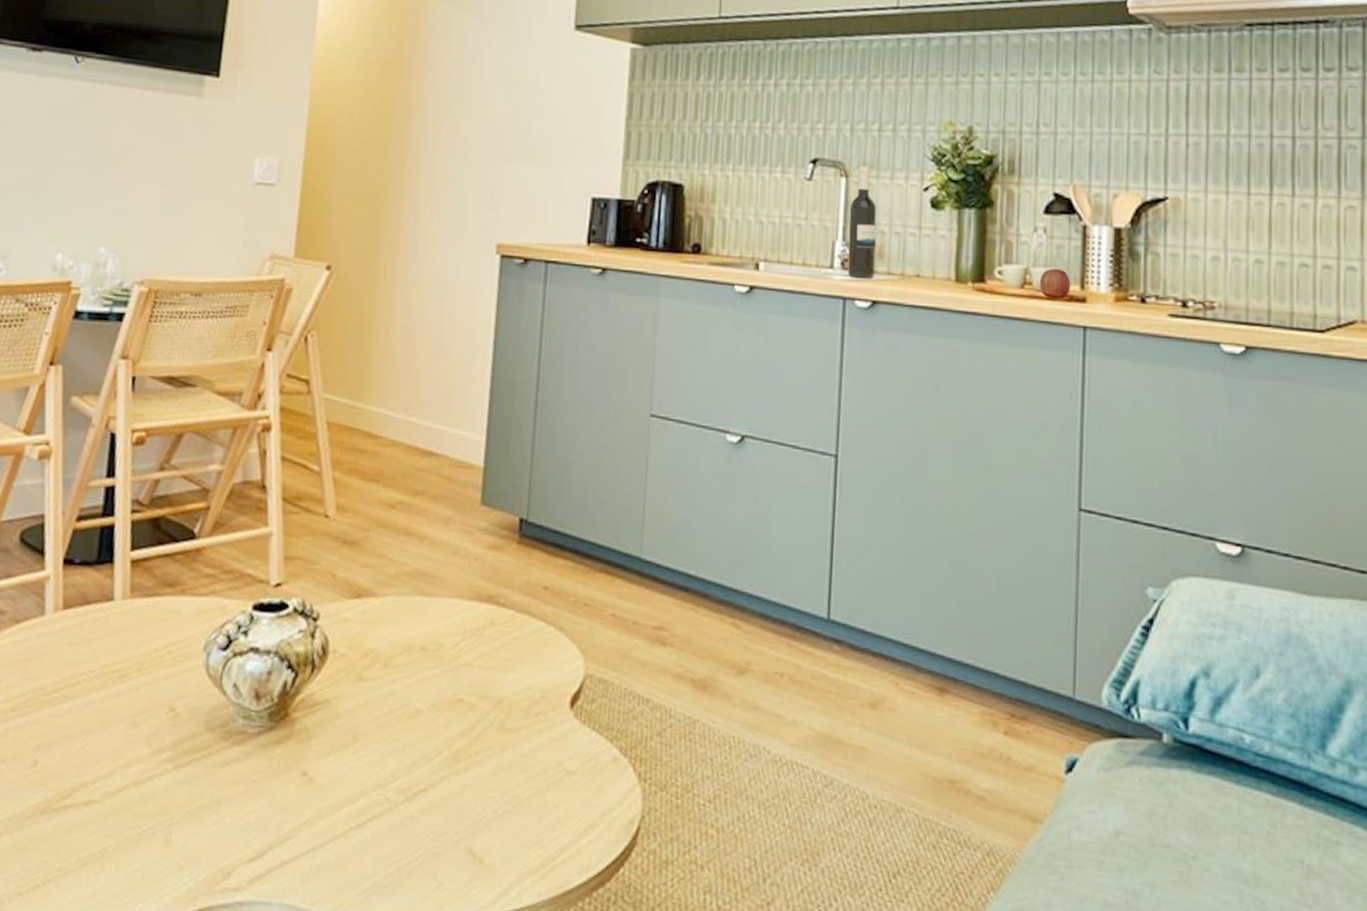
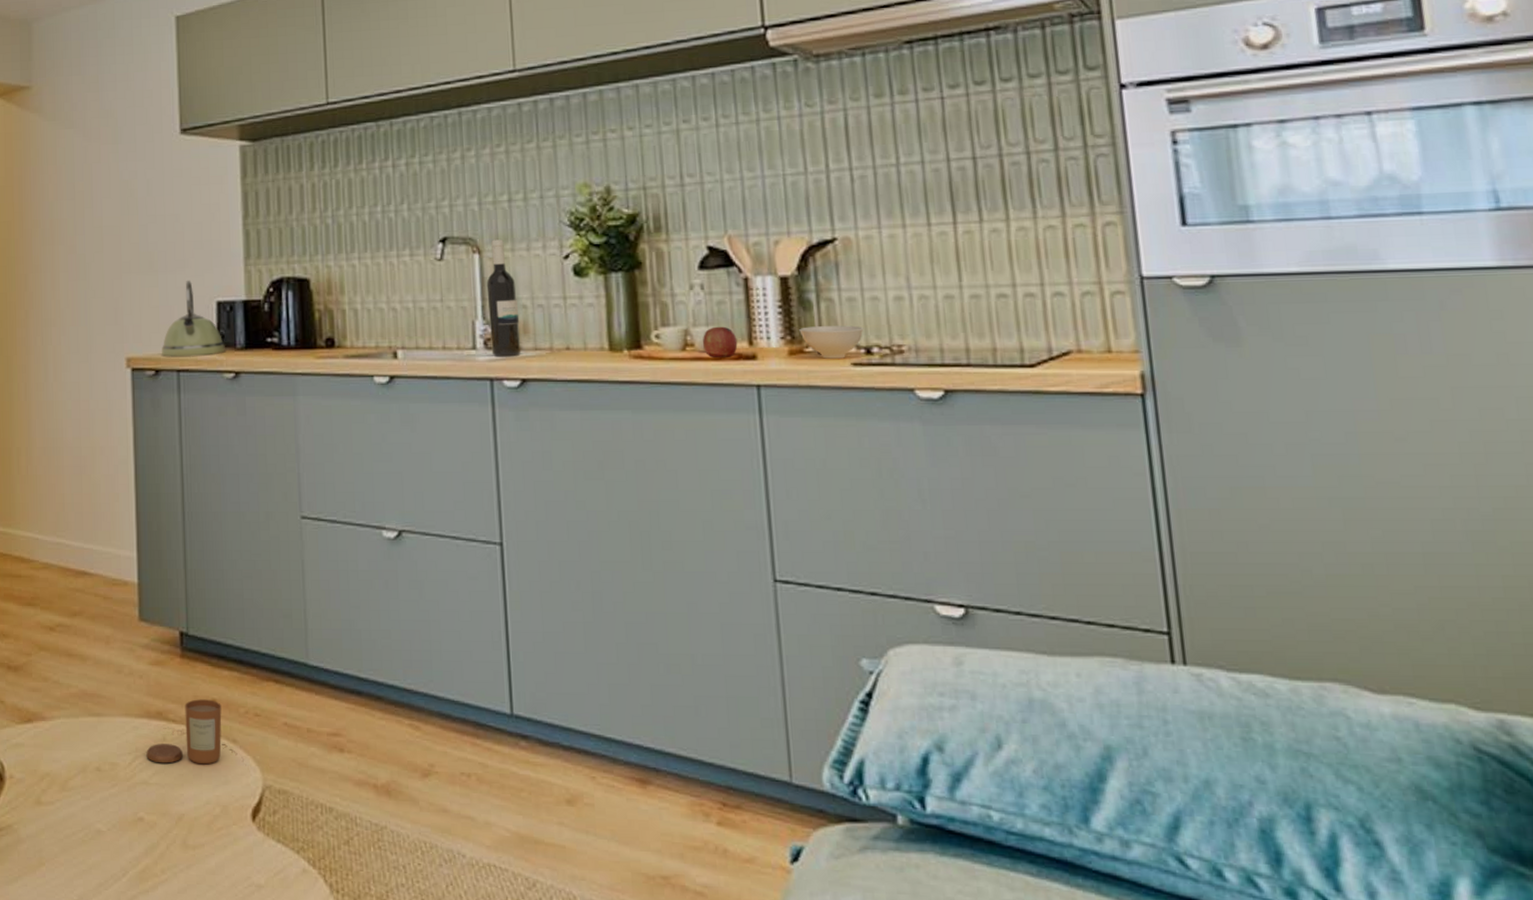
candle: none [473,585,553,651] -> present [146,699,222,765]
kettle: none [531,173,596,251] -> present [161,280,226,358]
bowl: none [1126,276,1183,309] -> present [799,325,864,359]

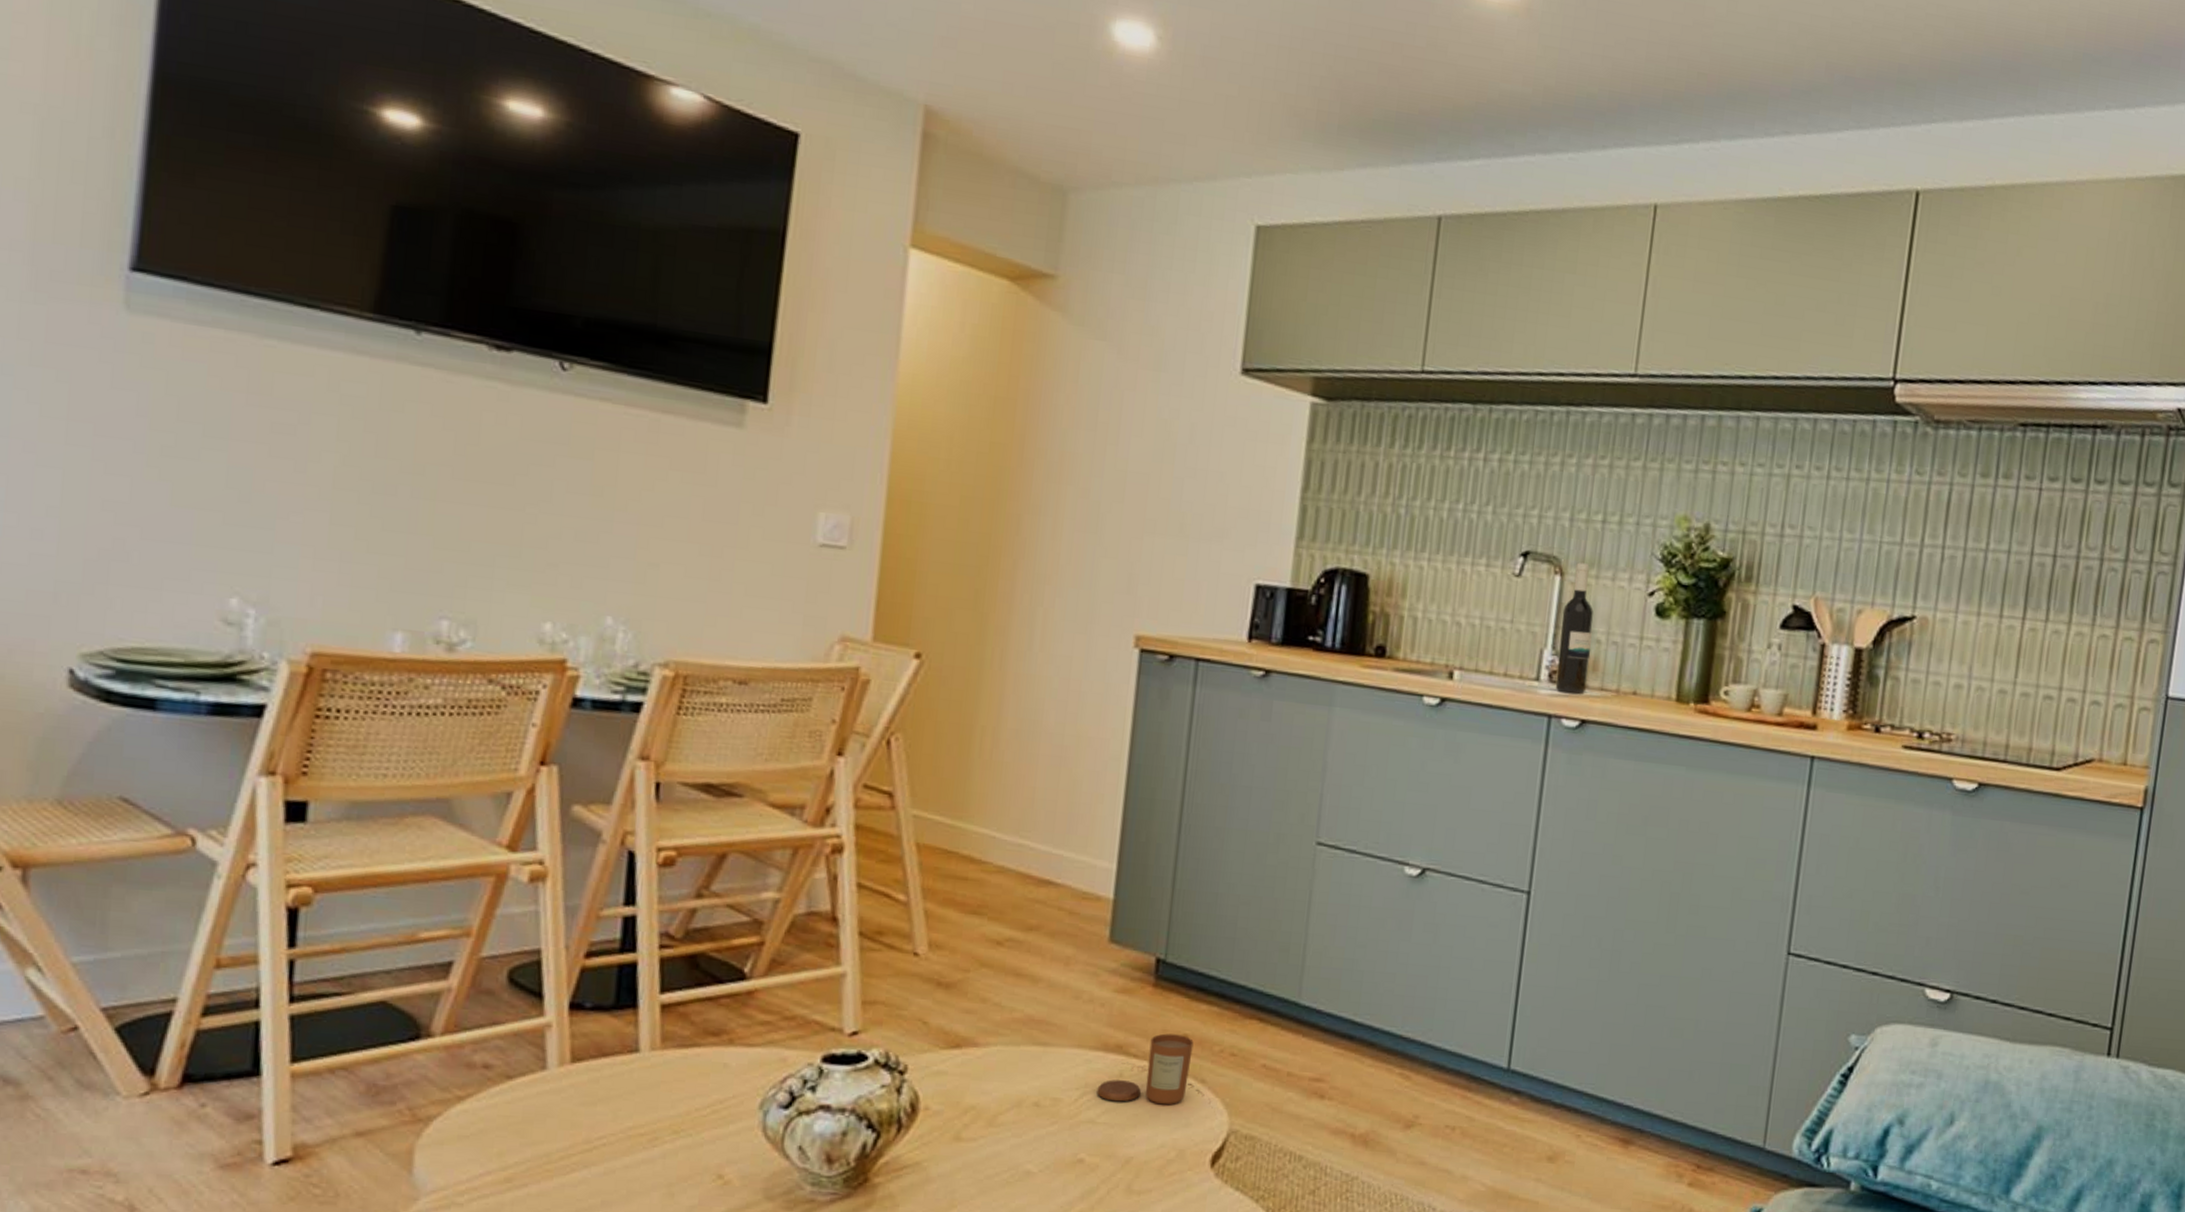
kettle: present [161,280,226,358] -> none [1178,553,1259,648]
fruit: present [702,326,738,359] -> none [1768,690,1803,725]
bowl: present [799,325,864,359] -> none [1862,703,1921,740]

